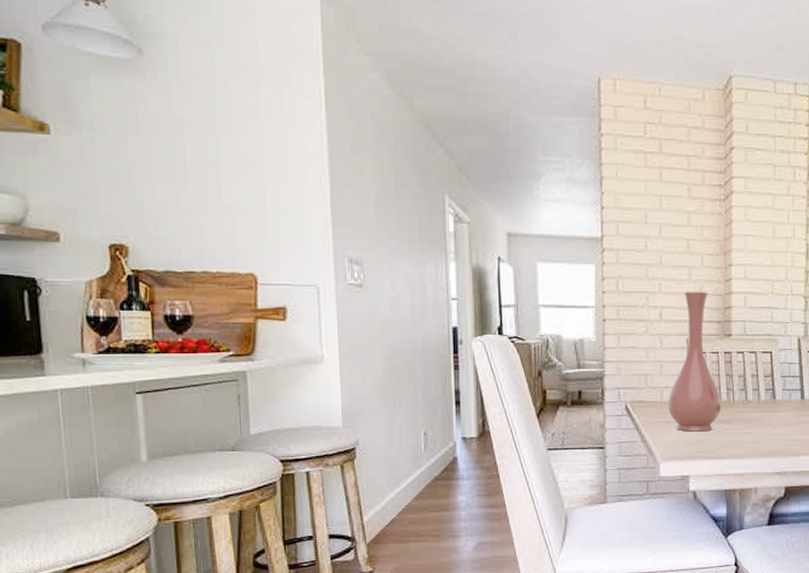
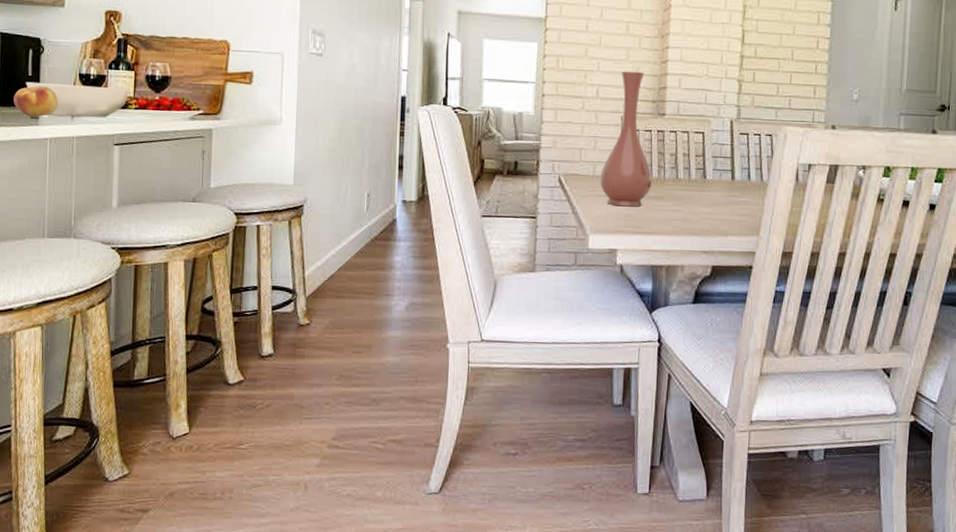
fruit: none [12,331,66,367] -> present [13,85,59,118]
bowl: none [23,327,148,365] -> present [25,81,130,118]

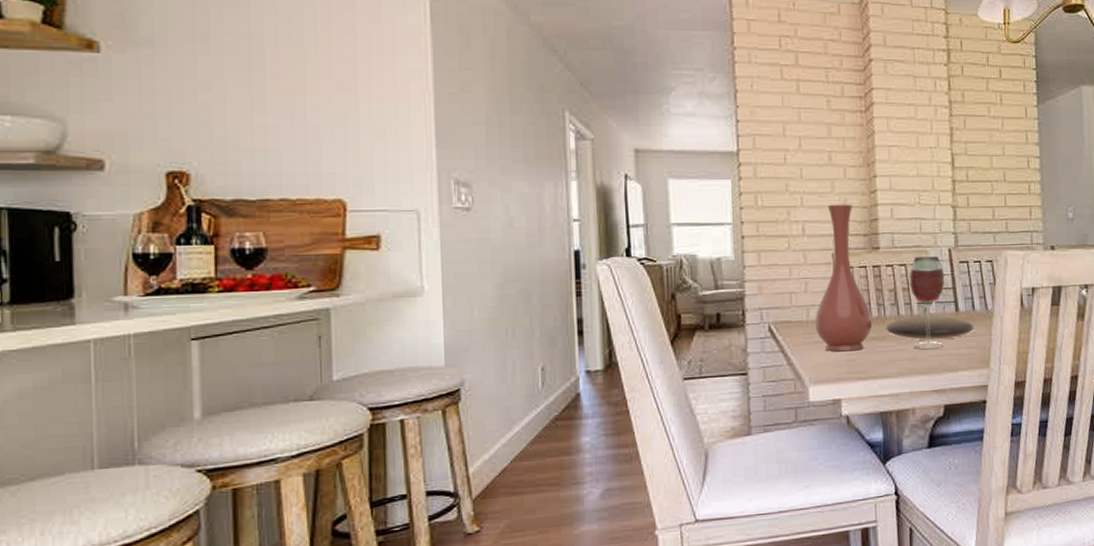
fruit: present [13,85,59,118] -> none [34,273,104,315]
bowl: present [25,81,130,118] -> none [50,267,210,310]
plate: none [664,180,748,205] -> present [886,315,974,340]
wineglass: none [688,126,725,213] -> present [909,256,945,350]

